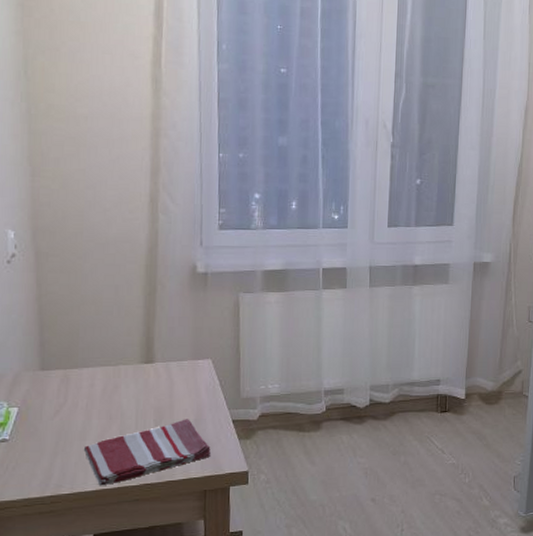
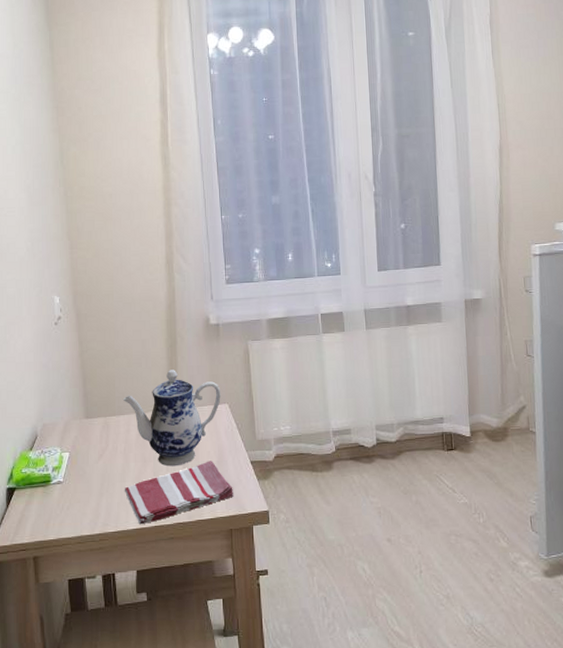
teapot: none [88,320,204,425] -> present [123,370,221,467]

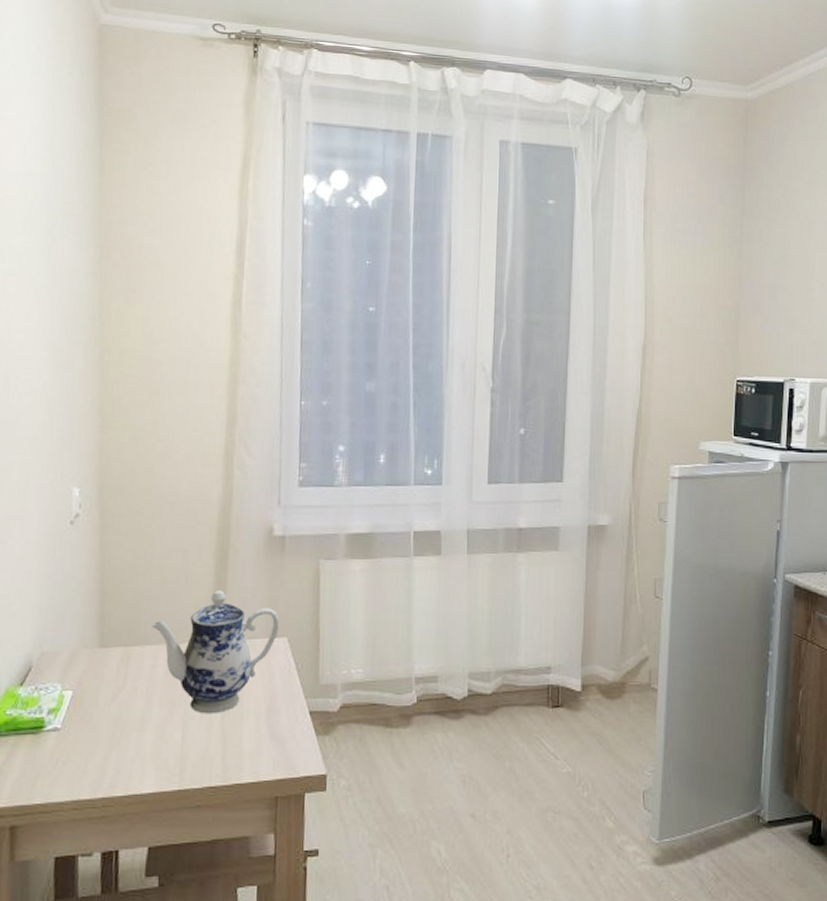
dish towel: present [124,461,233,525] -> none [141,708,284,788]

